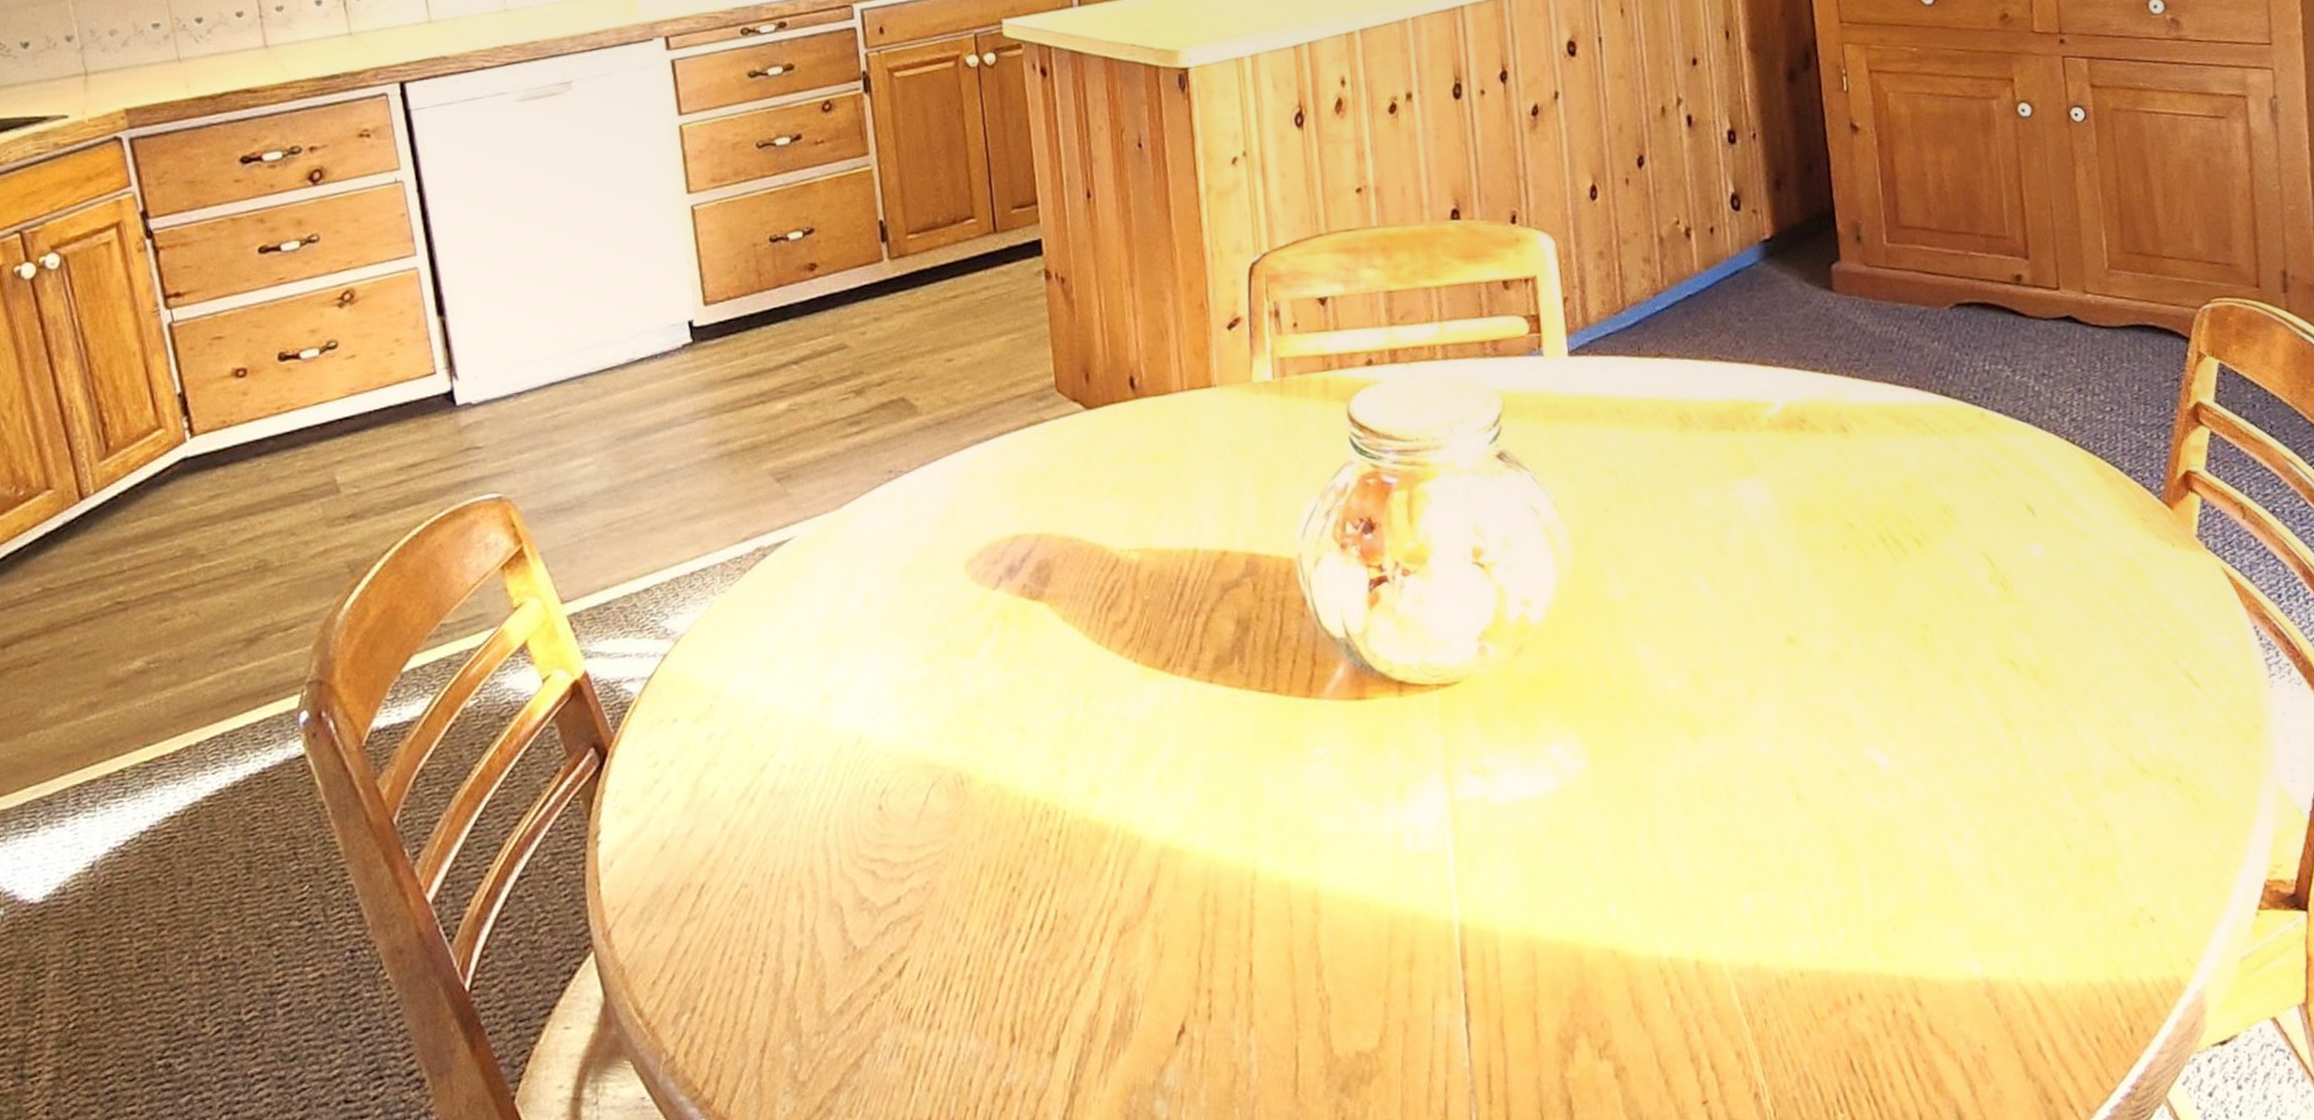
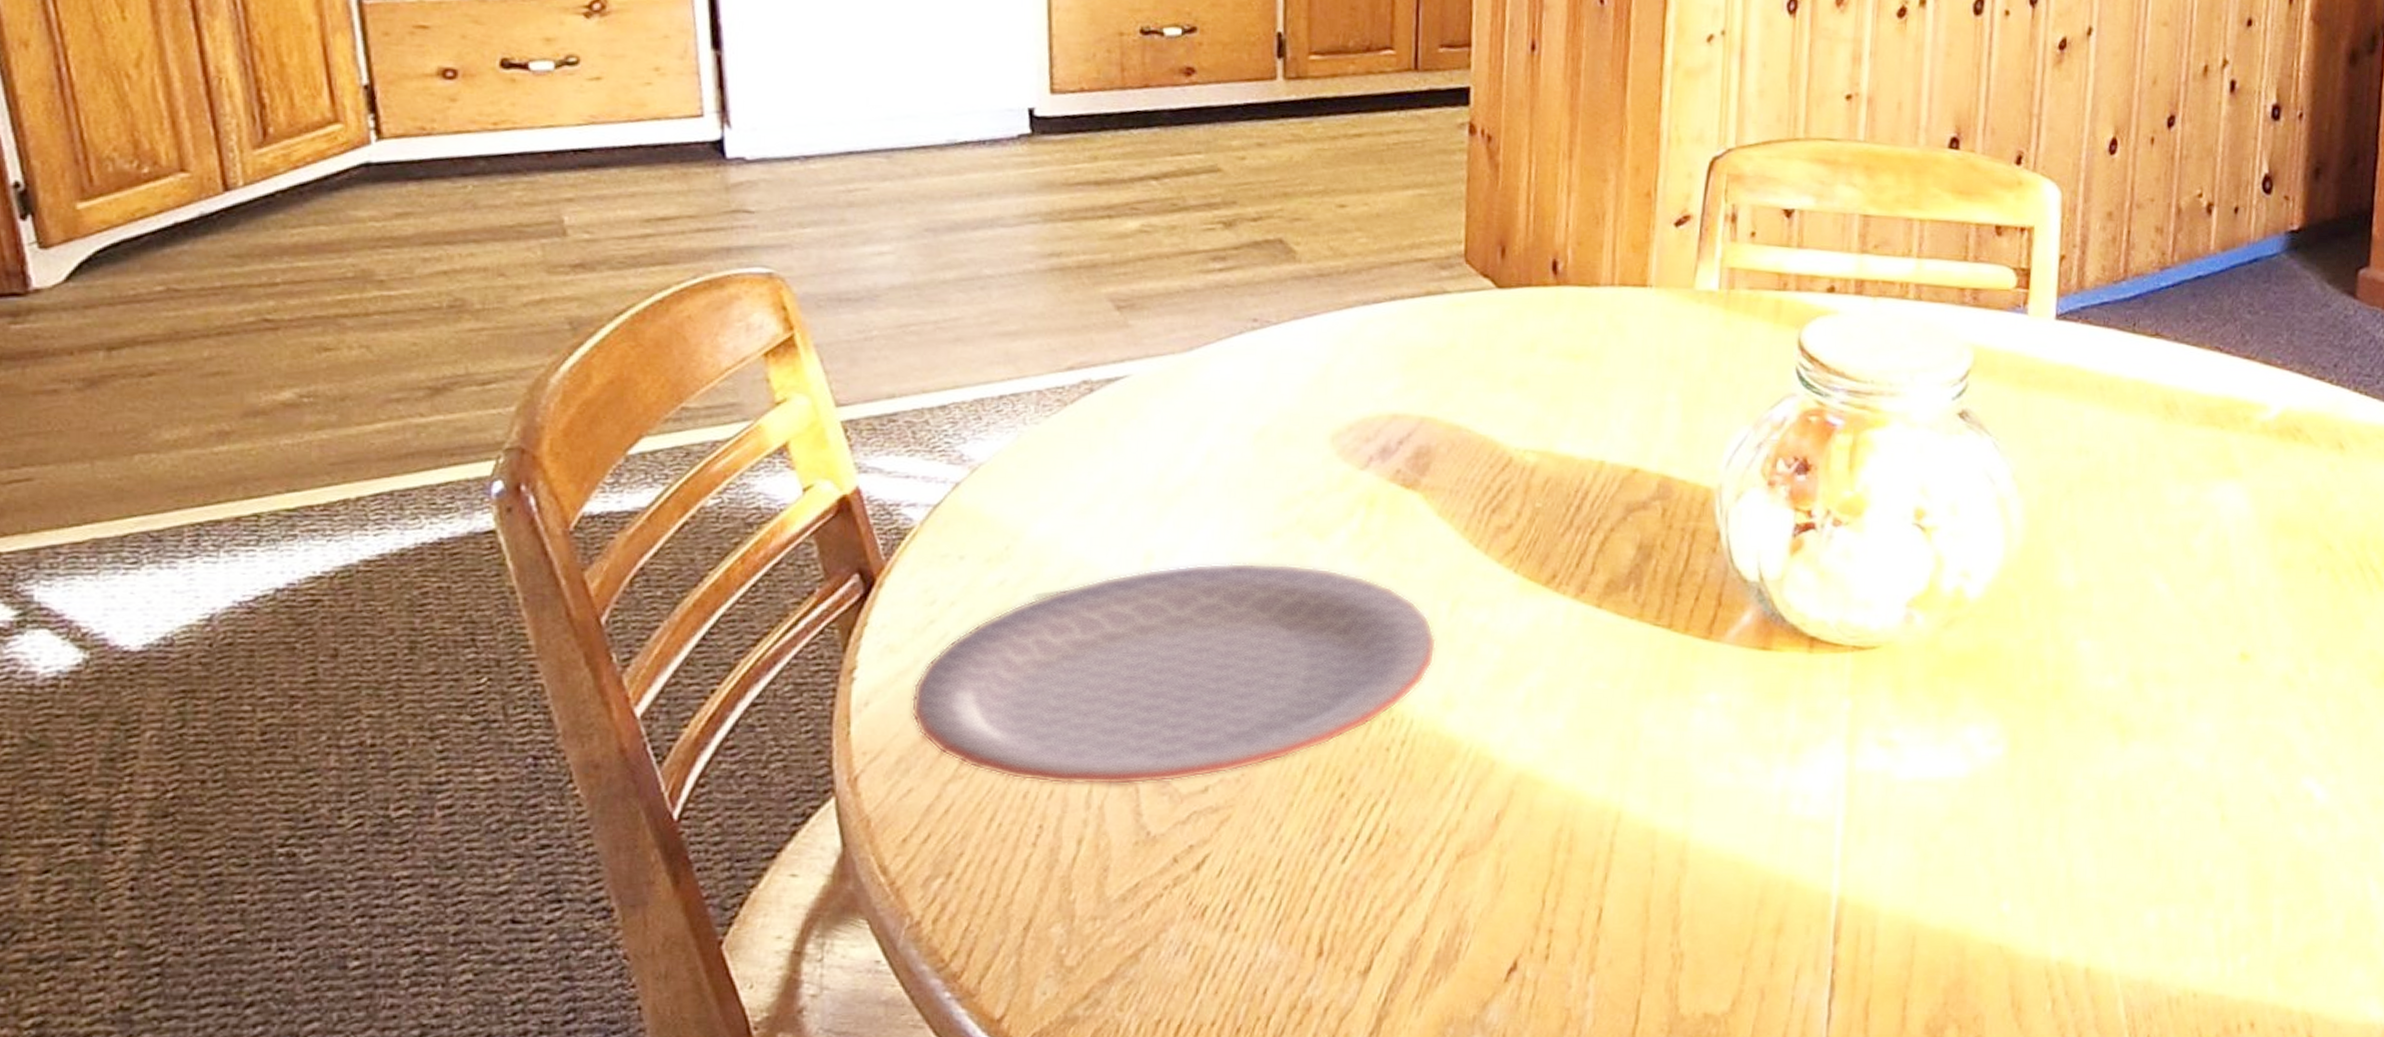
plate: none [646,683,1077,914] -> present [910,562,1437,785]

